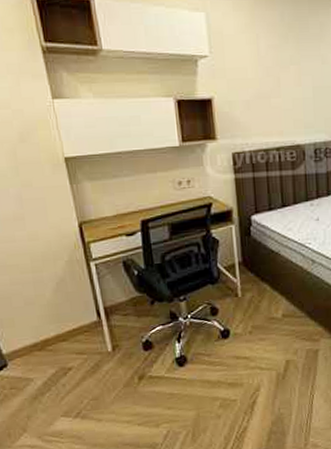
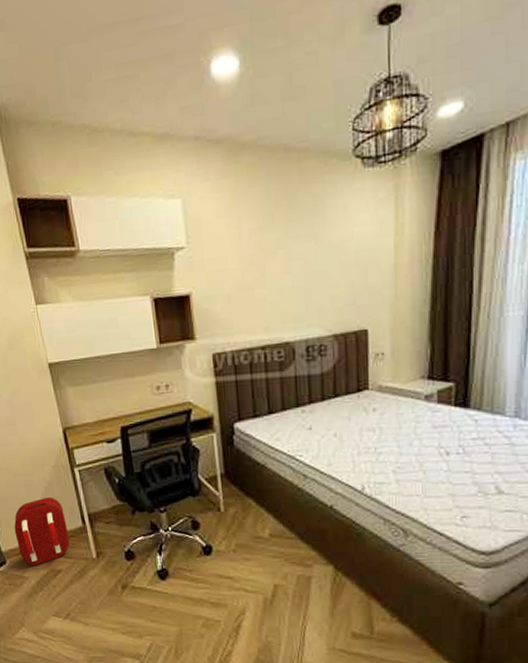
backpack: none [18,292,83,366] -> present [14,496,70,565]

